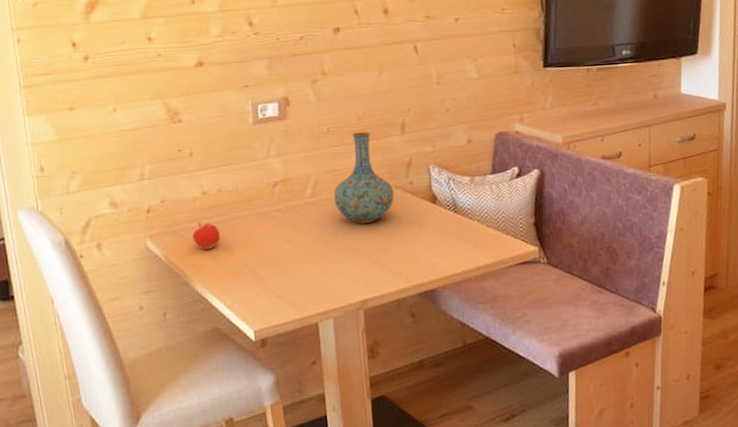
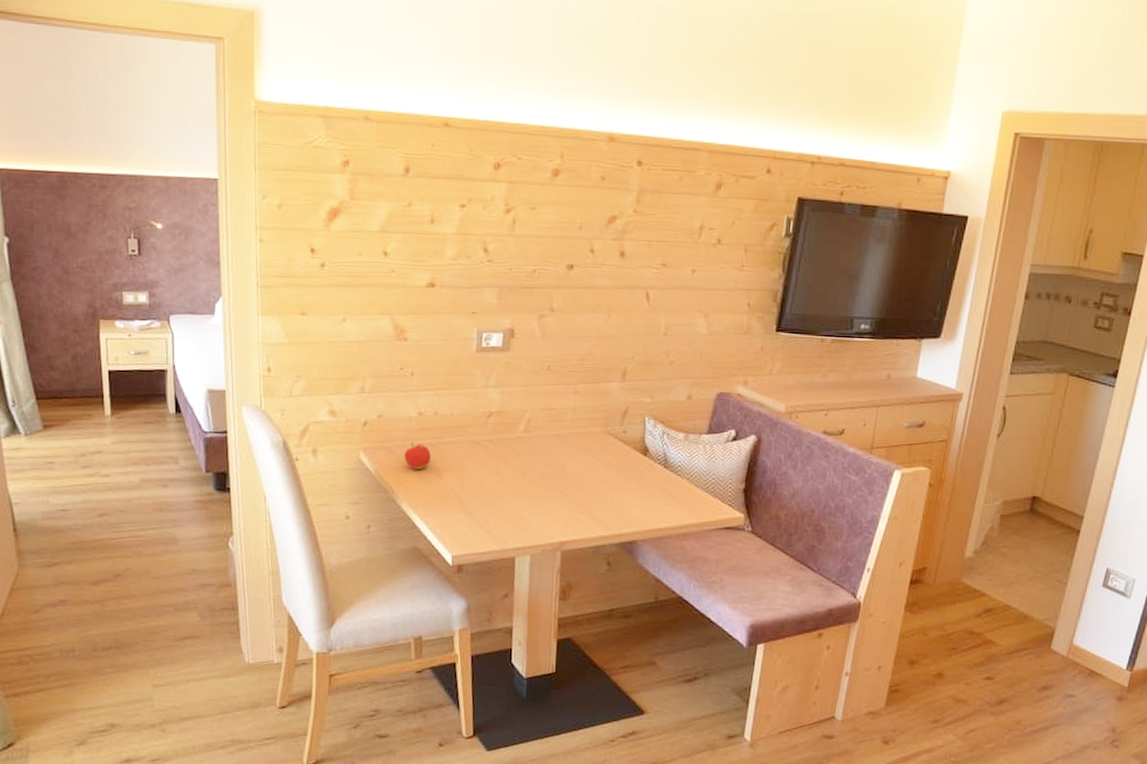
vase: present [333,132,394,224] -> none [546,373,606,466]

